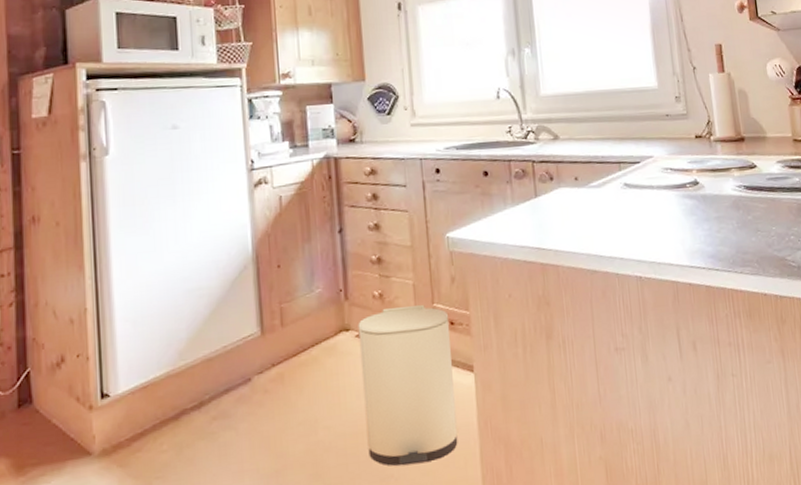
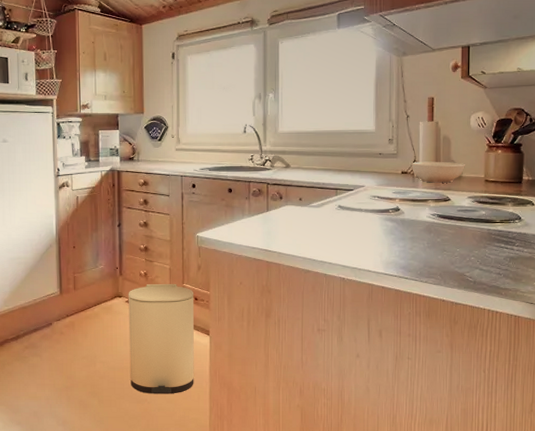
bowl: none [705,120,769,147] -> present [411,161,466,183]

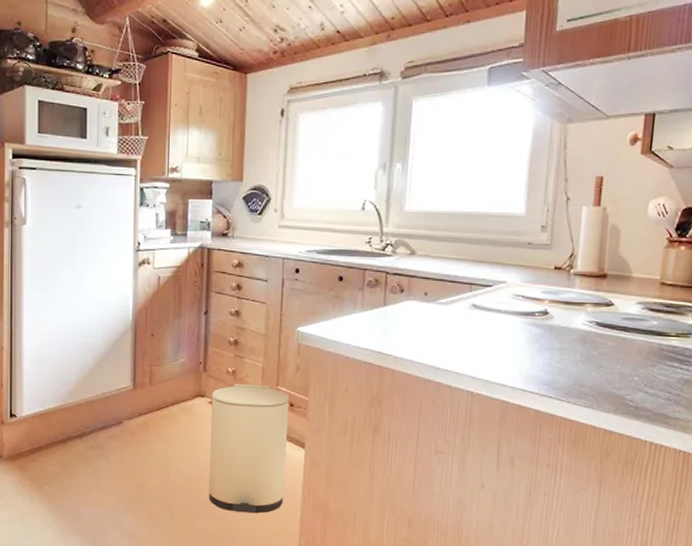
bowl: present [411,161,466,183] -> none [567,255,638,284]

